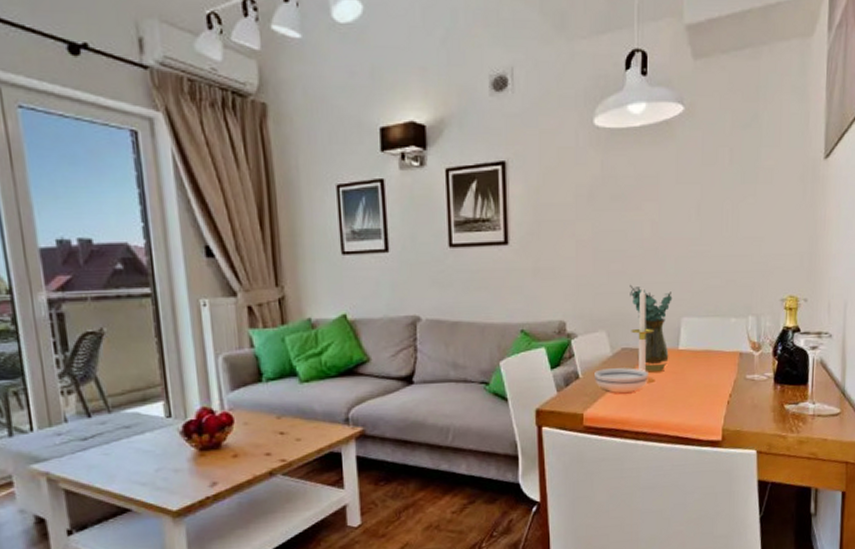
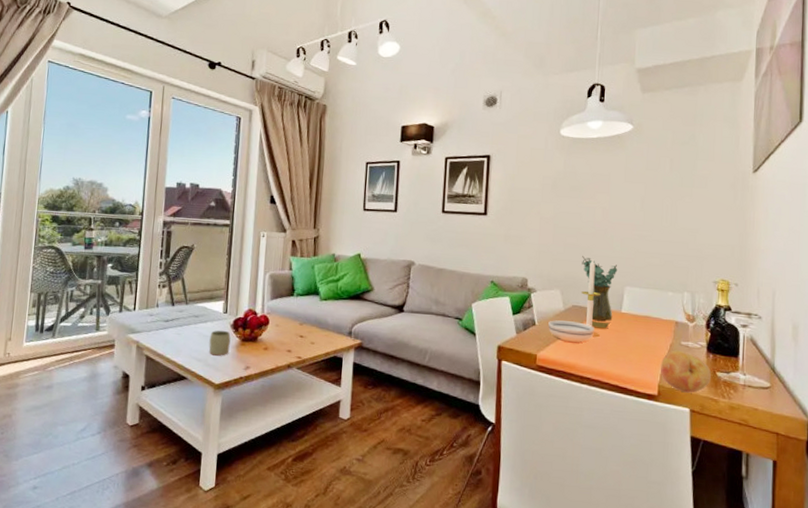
mug: none [152,440,185,475] -> present [209,330,231,356]
fruit: none [723,385,779,433] -> present [660,350,711,393]

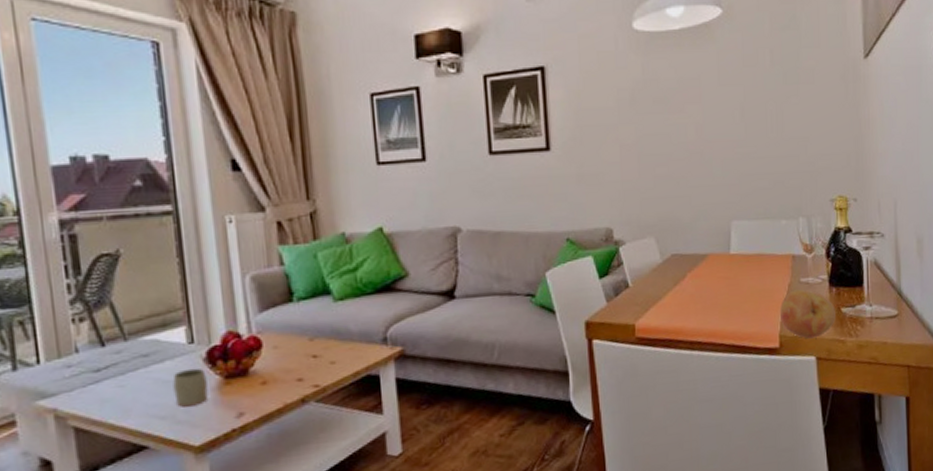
bowl: present [548,320,594,343] -> none [645,274,701,303]
candle: present [581,258,601,338] -> none [680,190,708,291]
vase: present [582,255,618,330] -> none [677,188,721,280]

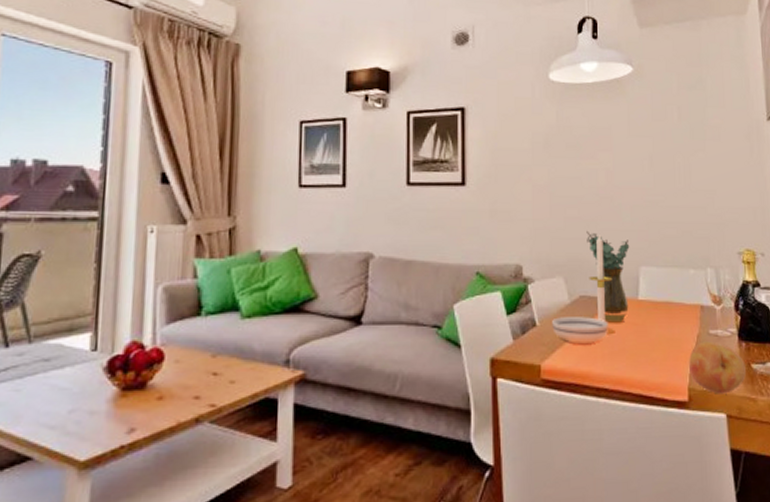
mug: present [172,368,208,407] -> none [68,377,104,417]
bowl: none [645,274,701,303] -> present [552,317,608,345]
vase: none [677,188,721,280] -> present [586,230,630,324]
candle: none [680,190,708,291] -> present [589,233,615,335]

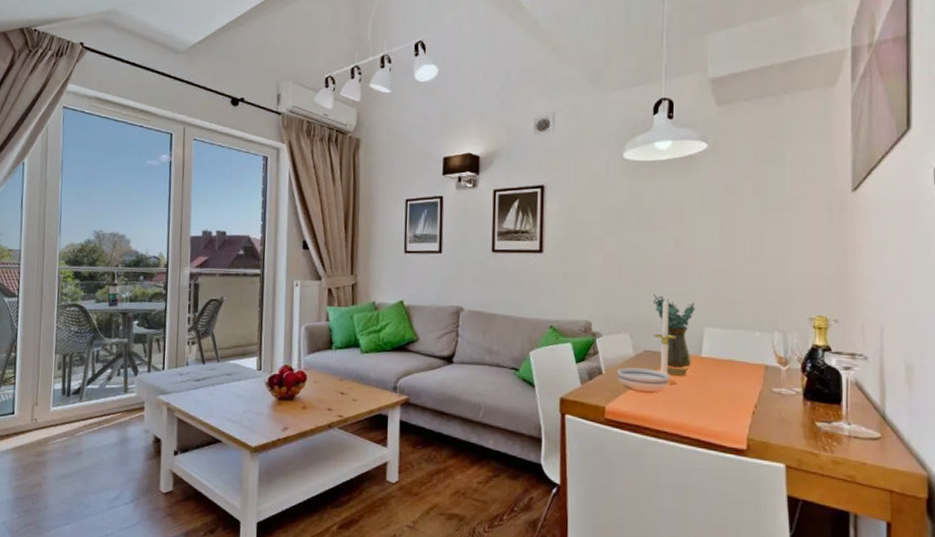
fruit: present [688,341,746,394] -> none [748,398,809,447]

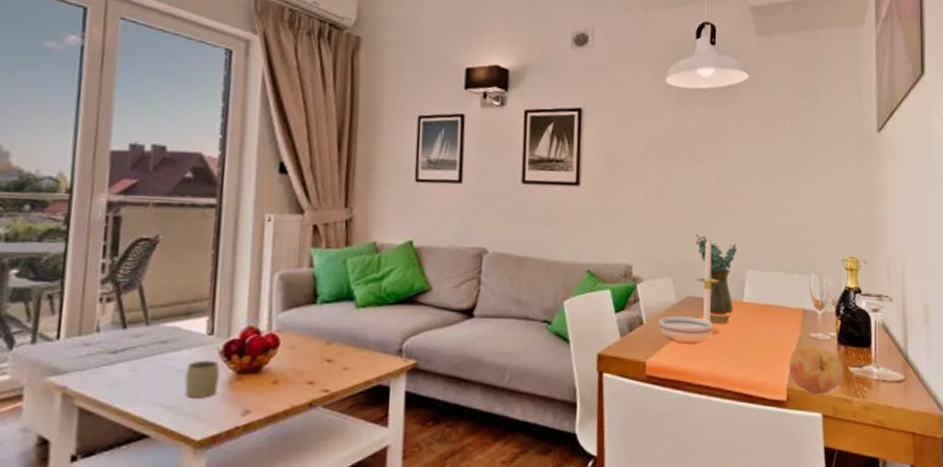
mug: none [243,388,266,417] -> present [184,360,220,398]
fruit: none [748,398,809,447] -> present [788,344,843,395]

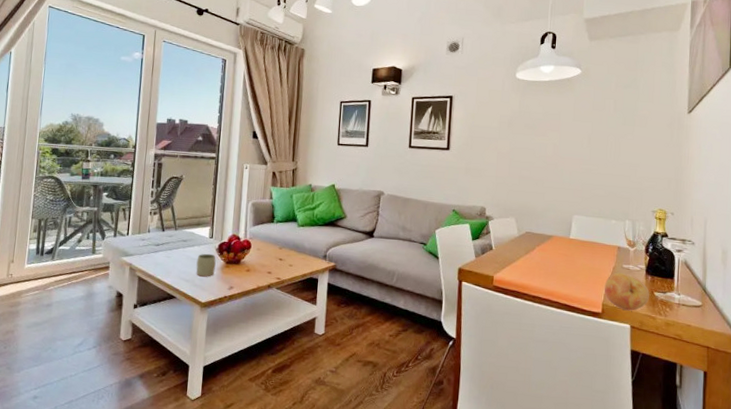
bowl: present [659,316,713,344] -> none [504,245,545,266]
vase: present [696,233,737,325] -> none [534,186,567,254]
candle: present [696,237,720,335] -> none [534,189,552,261]

